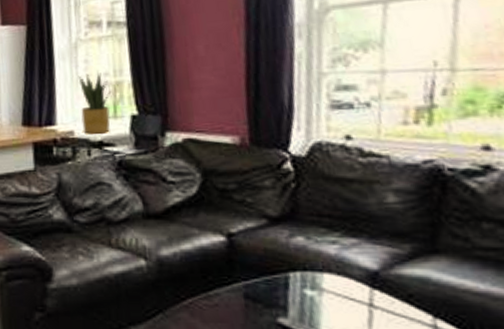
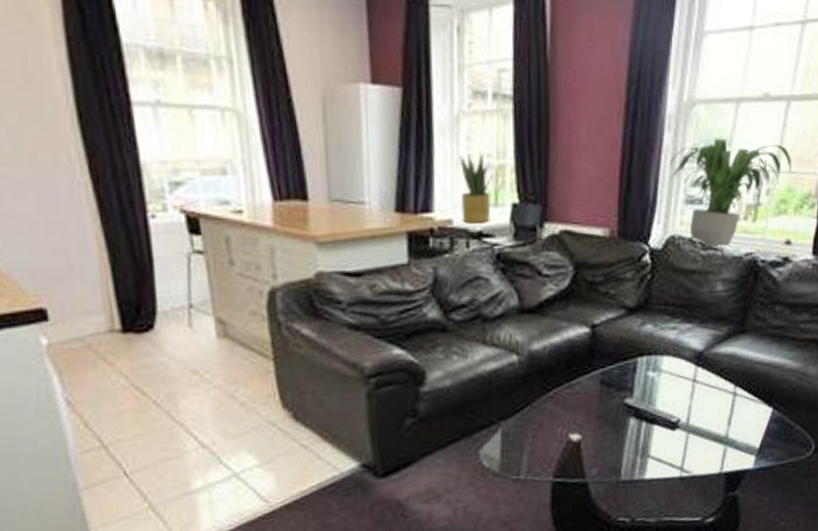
potted plant: none [304,40,476,154] -> present [669,138,792,247]

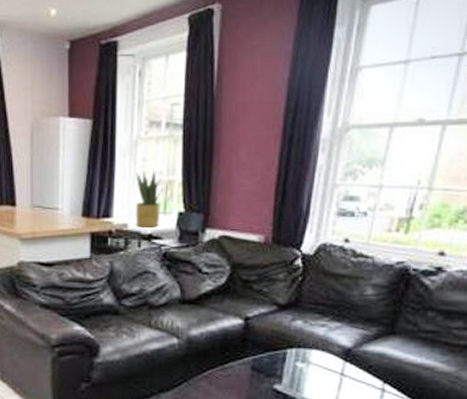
potted plant: present [669,138,792,247] -> none [322,158,446,255]

